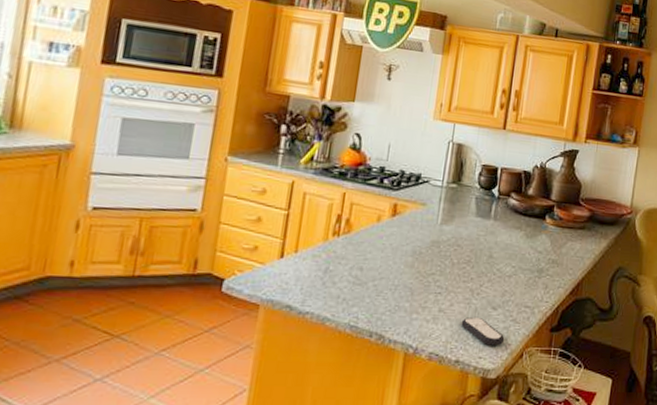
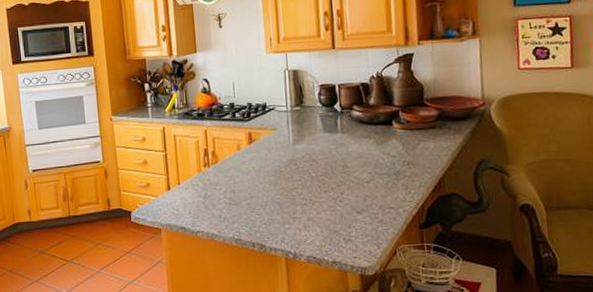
remote control: present [461,316,505,346] -> none [330,221,376,247]

